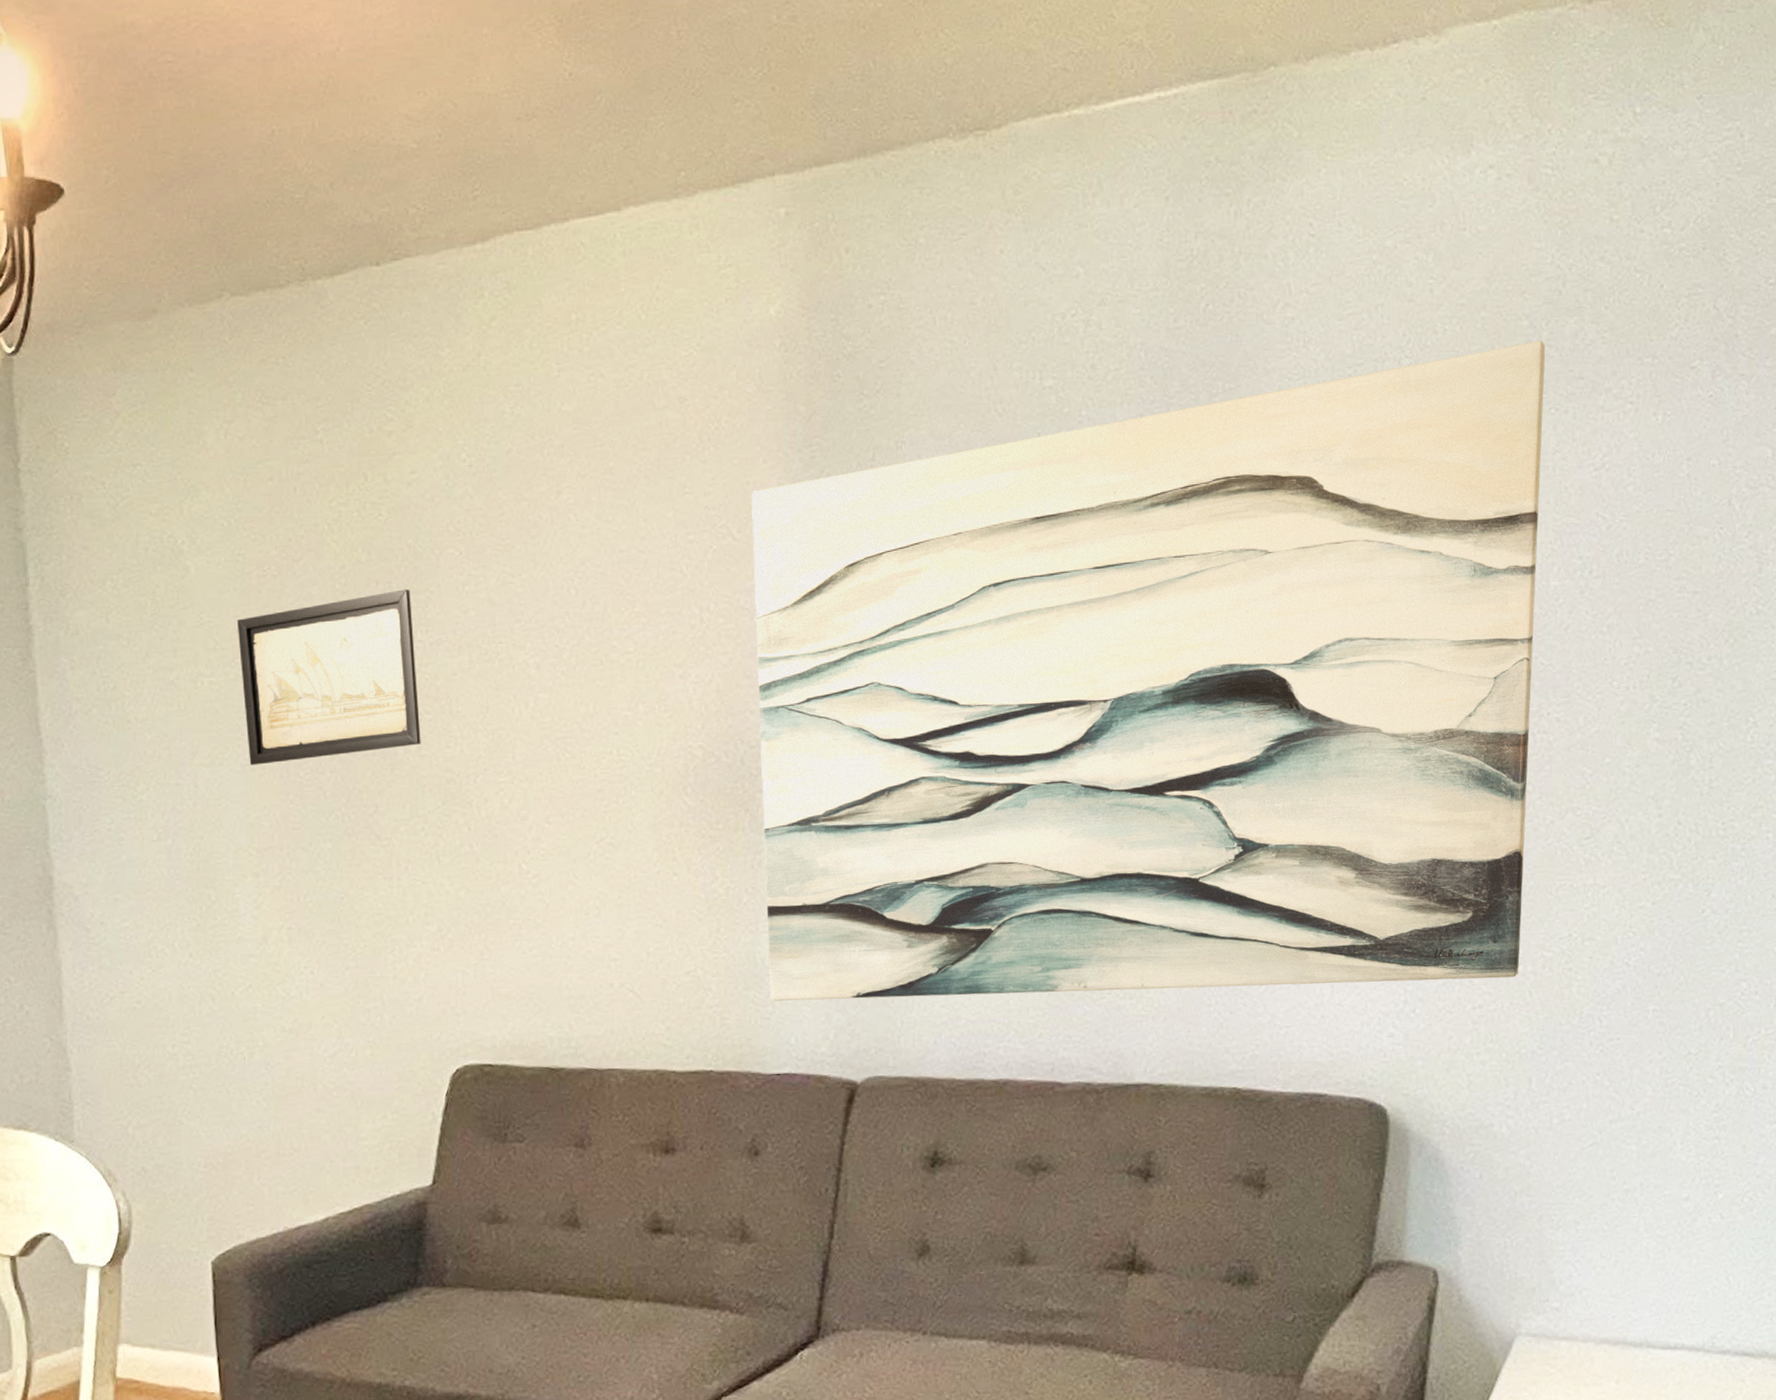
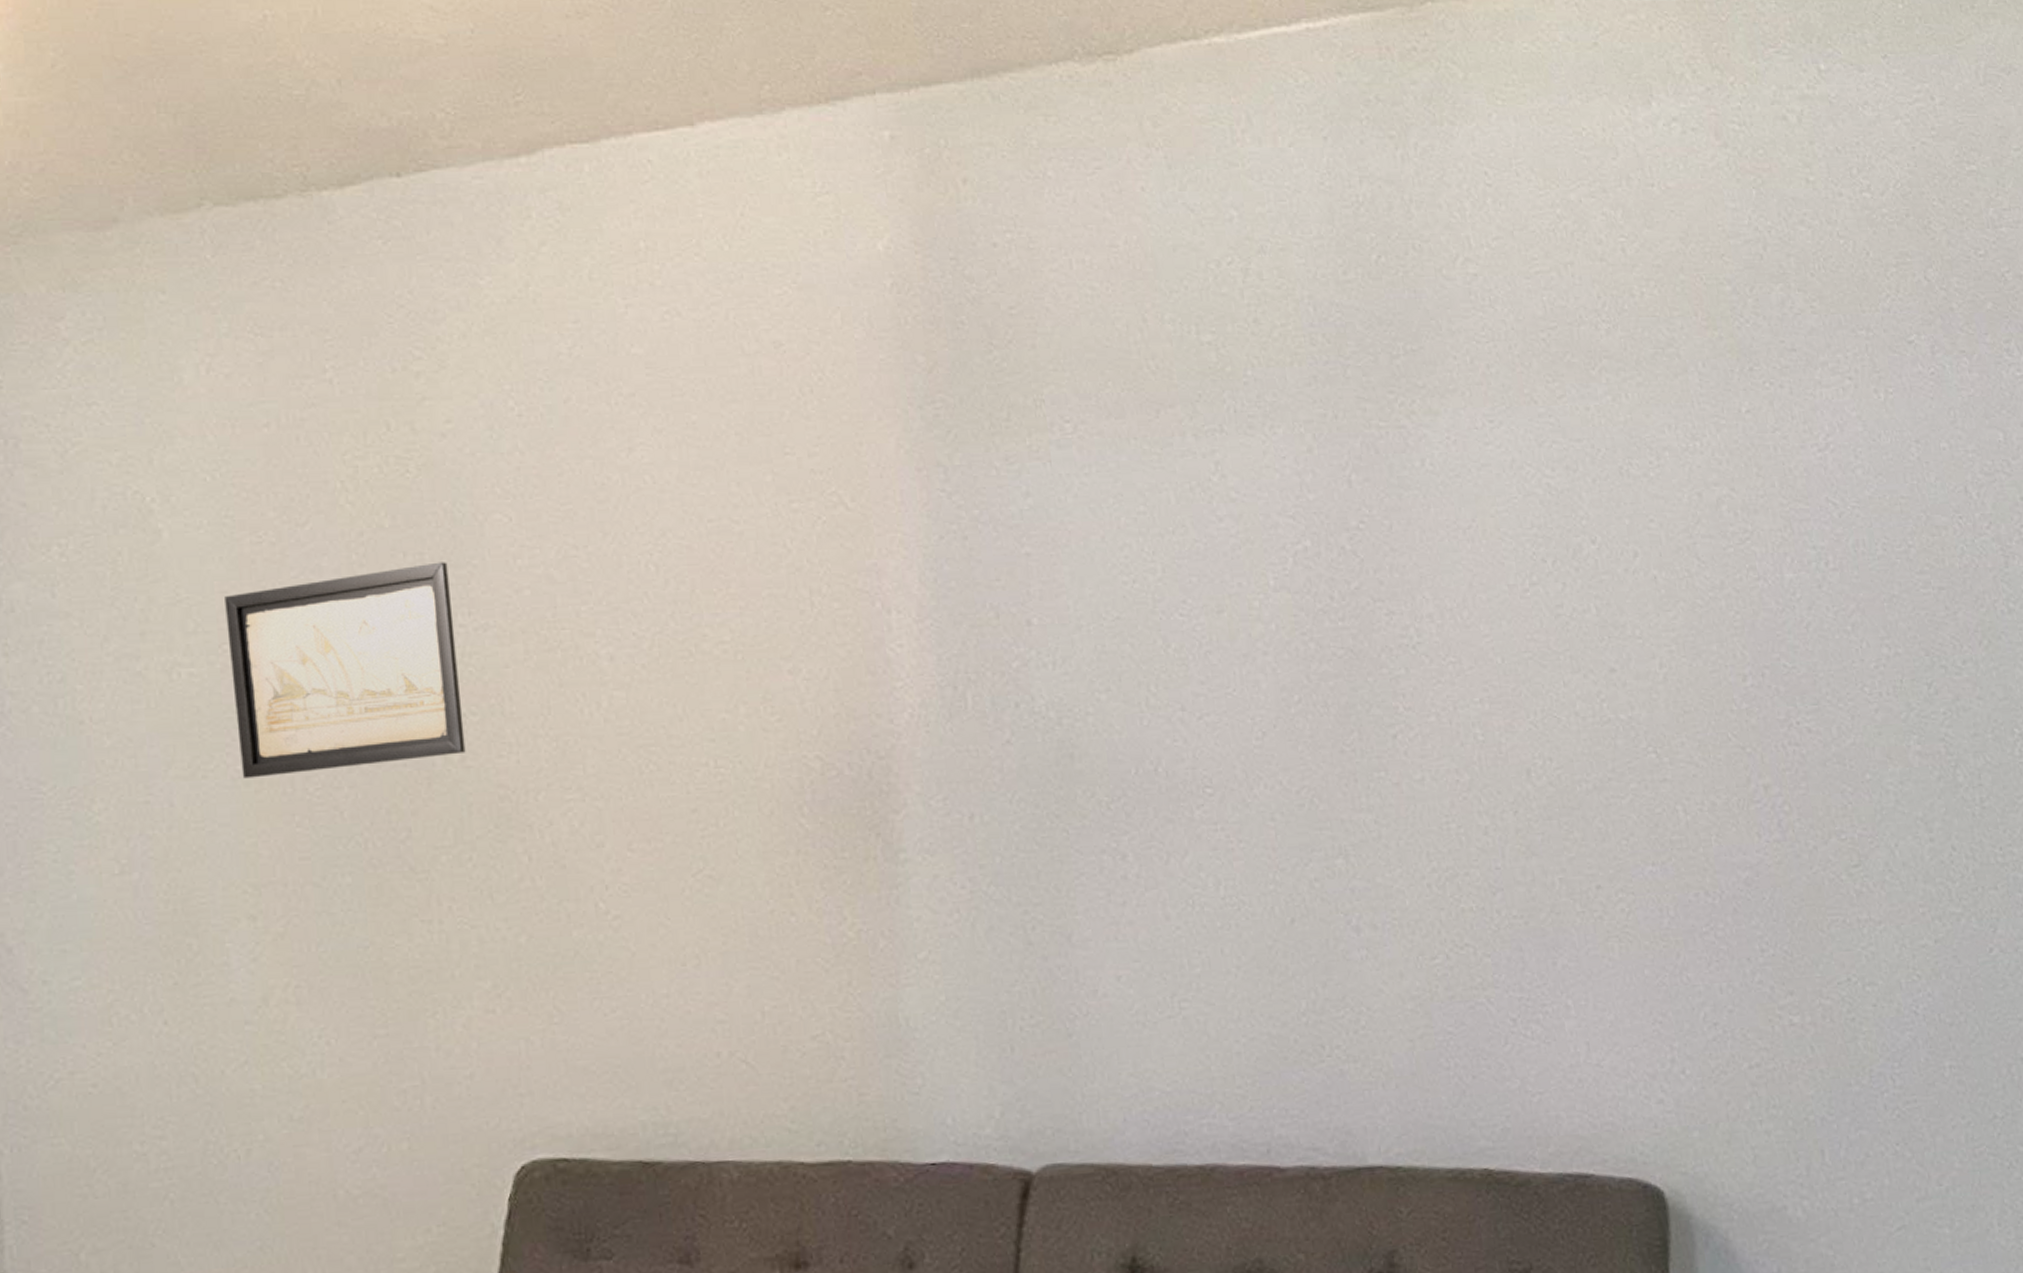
wall art: present [751,340,1546,1001] -> none [865,308,1797,1071]

